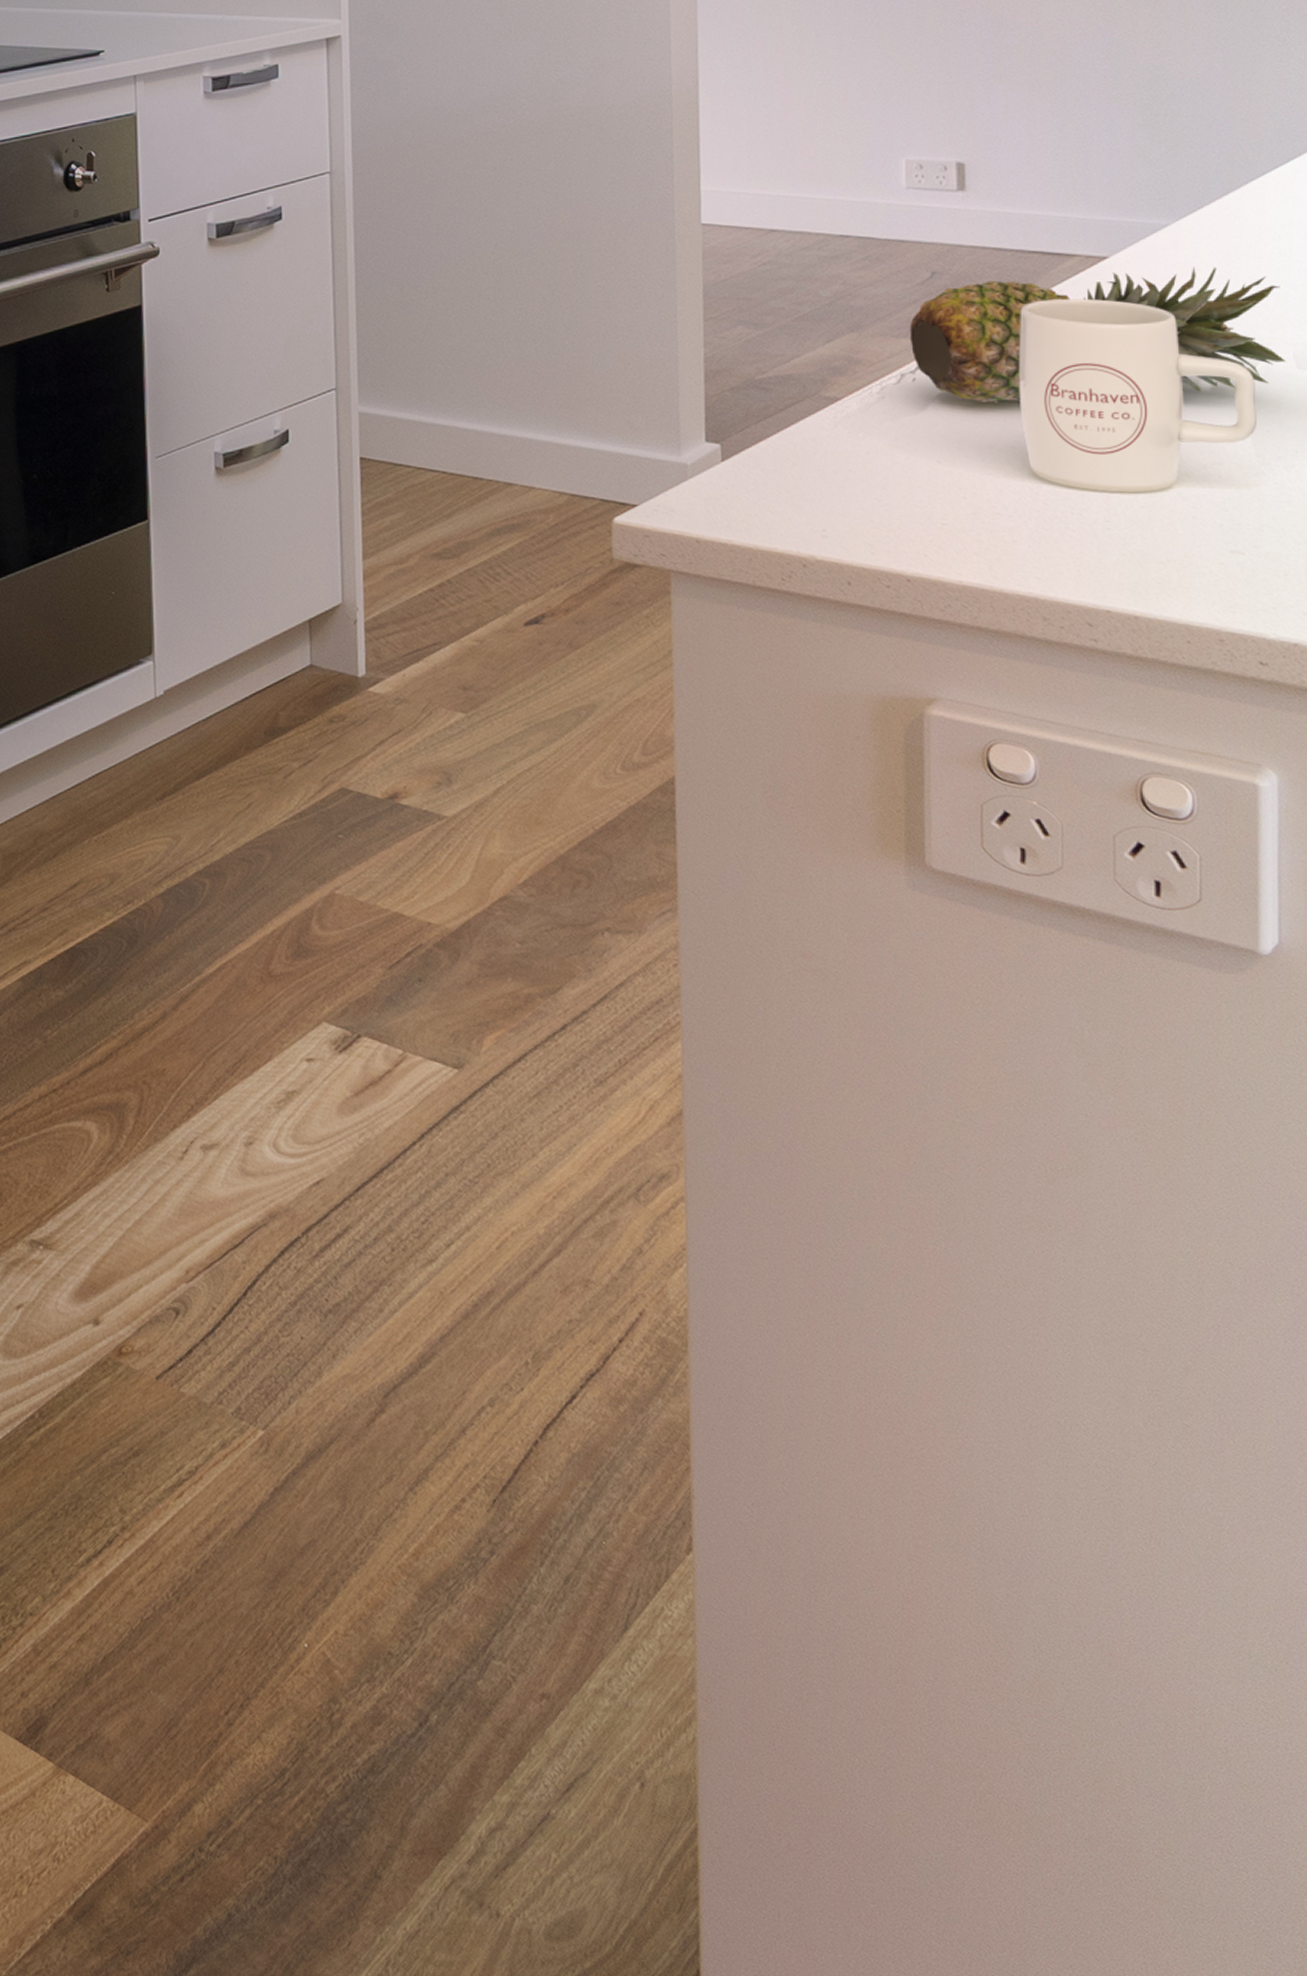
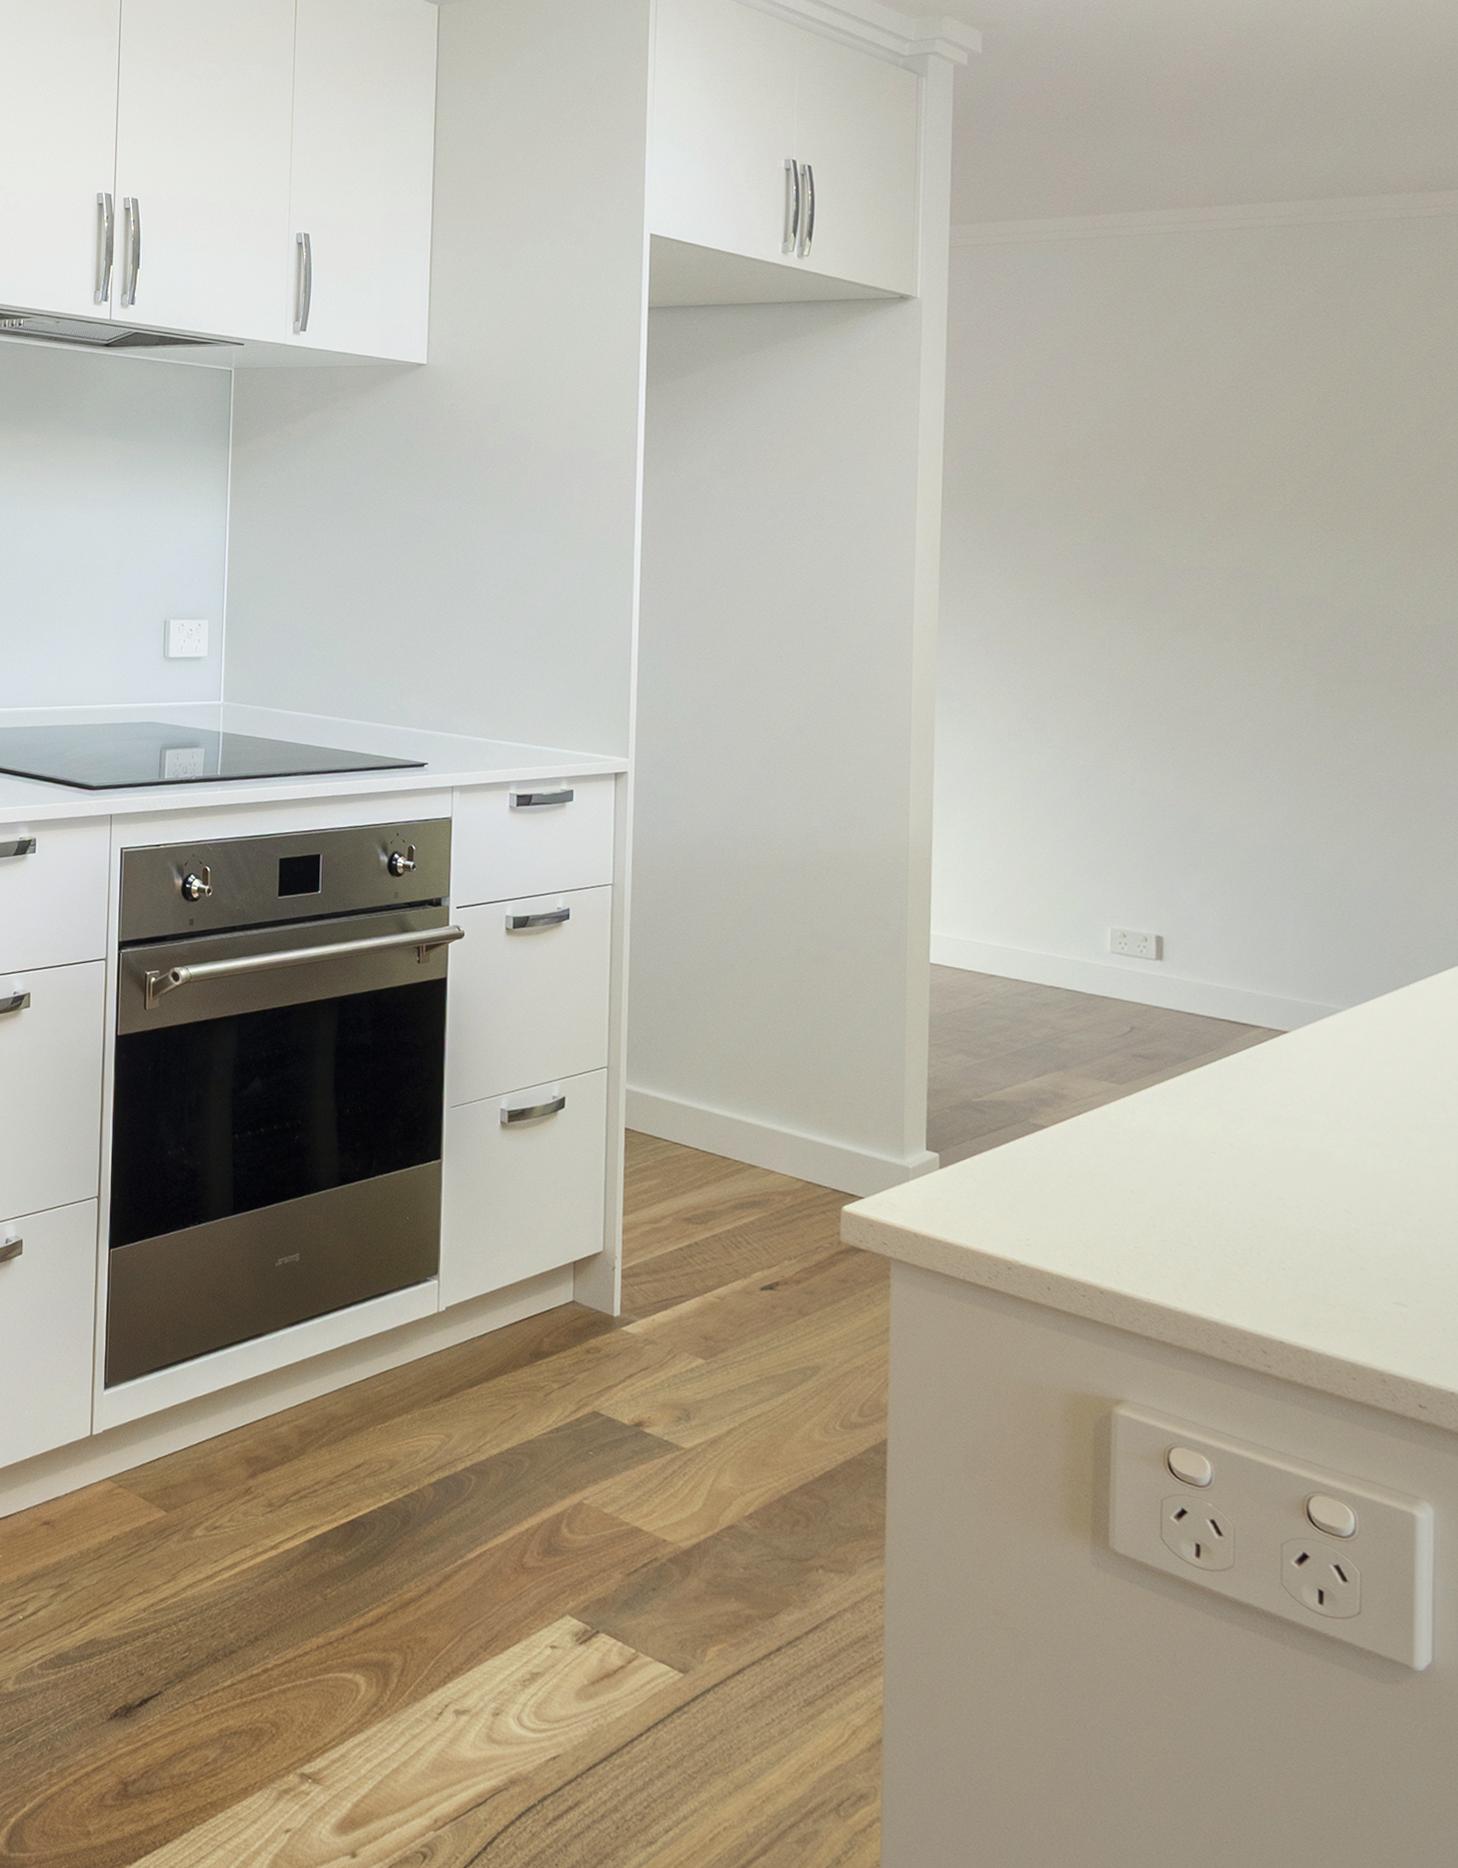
fruit: present [909,266,1286,404] -> none [1109,1040,1448,1160]
mug: present [1018,298,1258,493] -> none [1205,1062,1421,1241]

